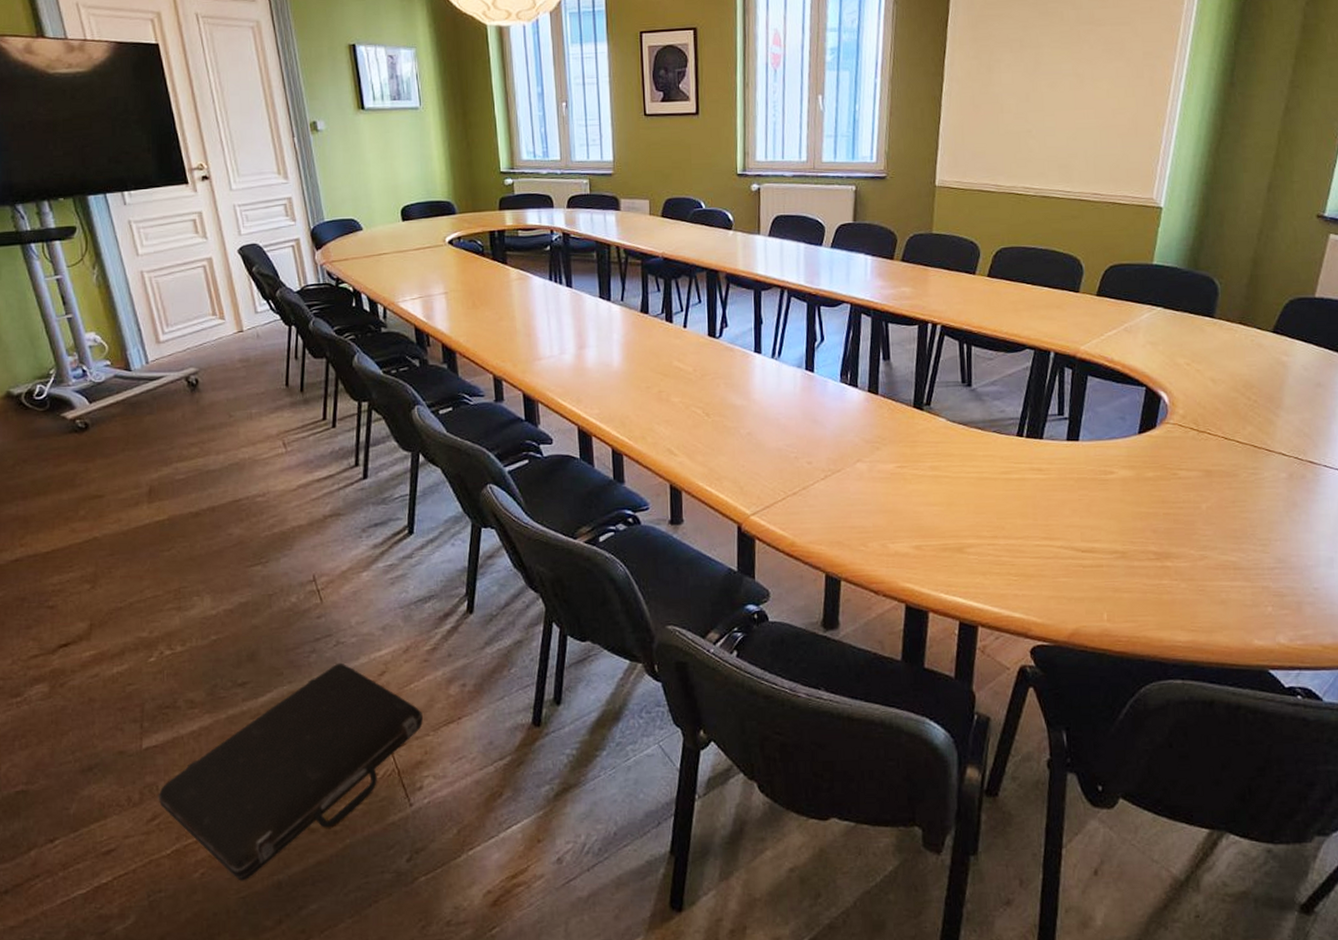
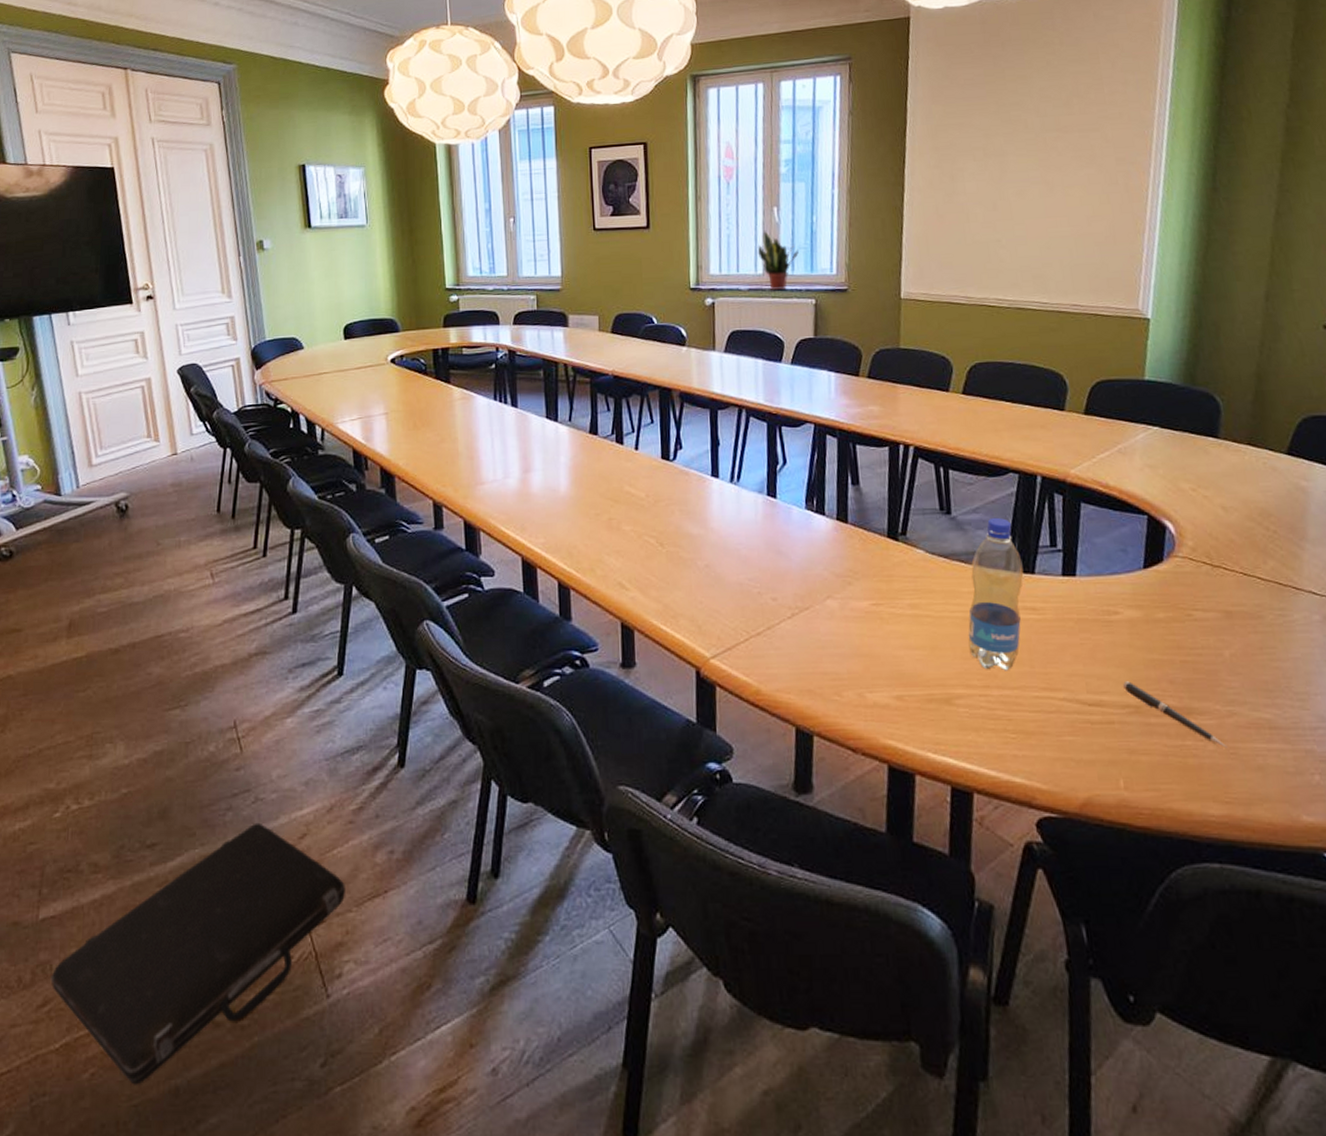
potted plant: none [802,118,841,177] -> present [757,230,799,290]
bottle: none [981,389,1033,524] -> present [968,517,1024,671]
pen: none [1112,531,1197,586] -> present [1122,681,1228,748]

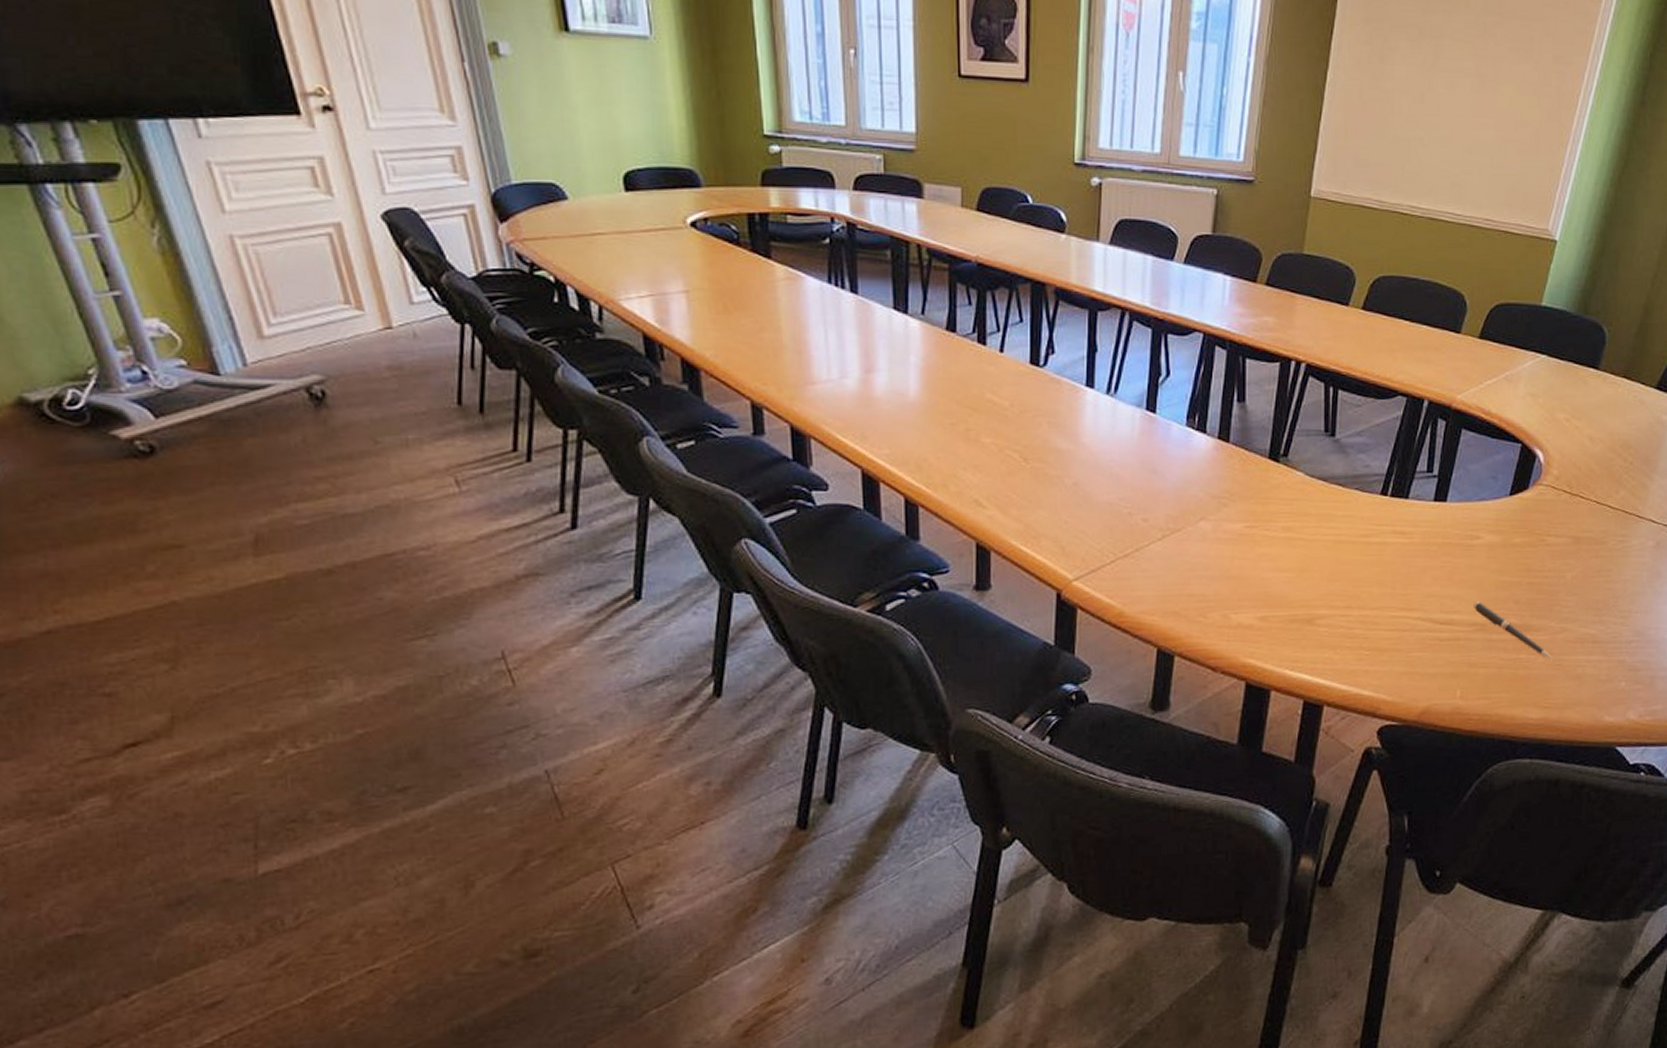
briefcase: present [50,822,345,1085] -> none [283,759,654,1030]
potted plant: present [757,230,799,290] -> none [1156,99,1203,174]
bottle: present [968,517,1024,671] -> none [1336,441,1398,593]

